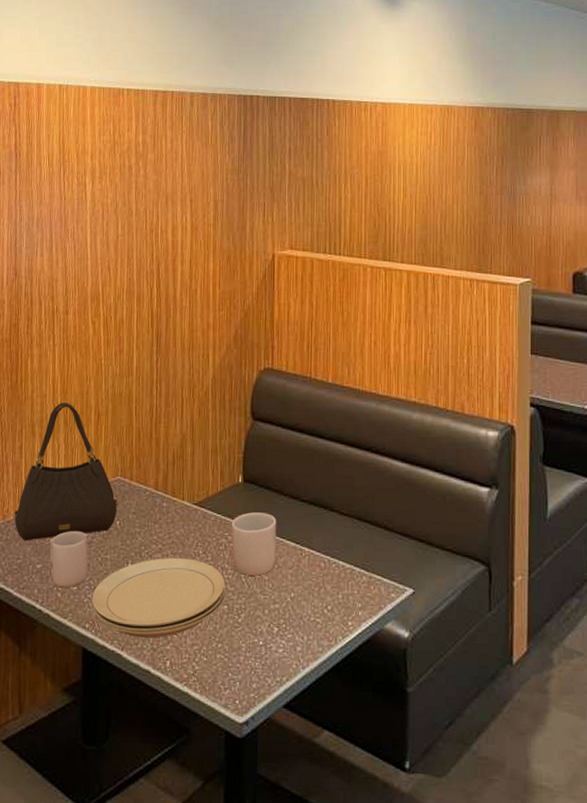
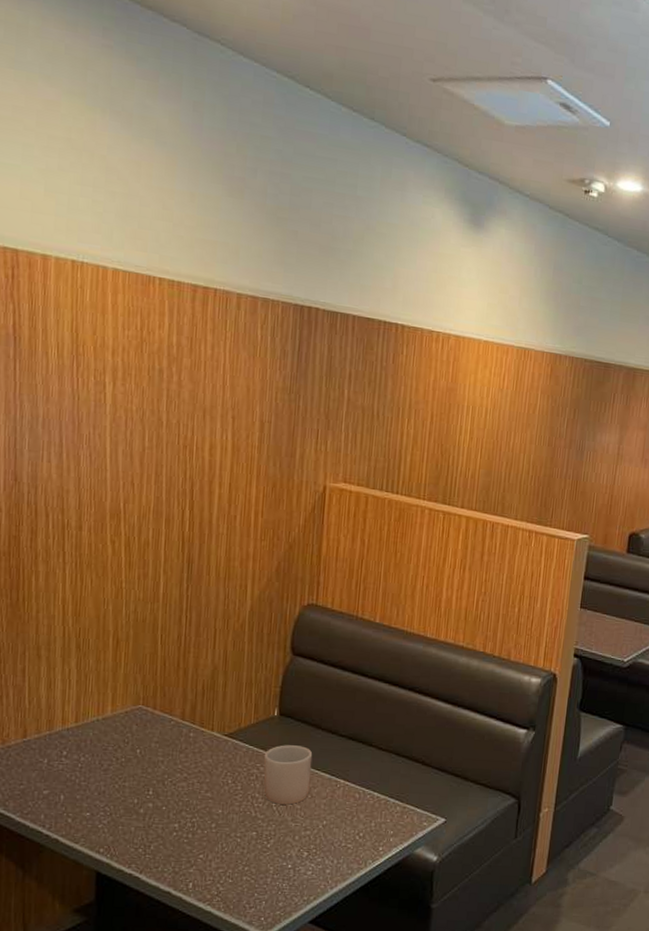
handbag: present [13,402,119,541] -> none [14,624,140,767]
cup: present [49,530,89,588] -> none [58,757,104,814]
plate: present [92,557,227,638] -> none [107,786,256,862]

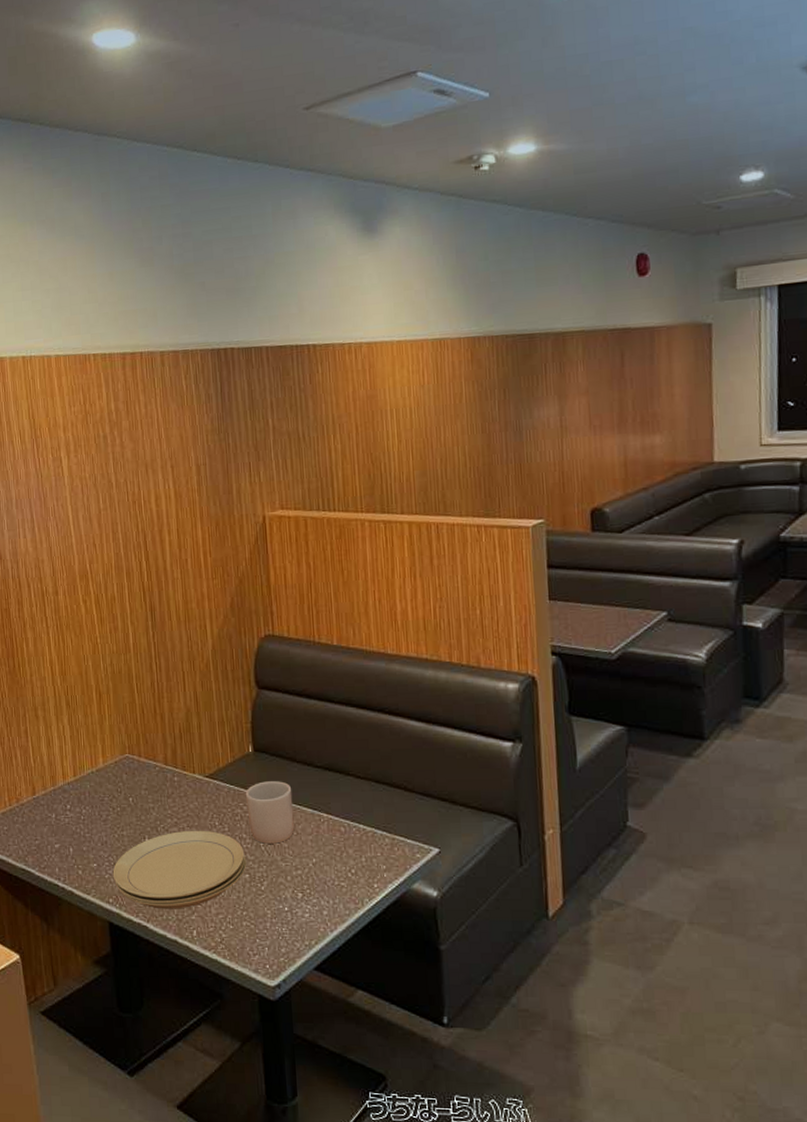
plate: none [107,786,256,862] -> present [112,830,247,909]

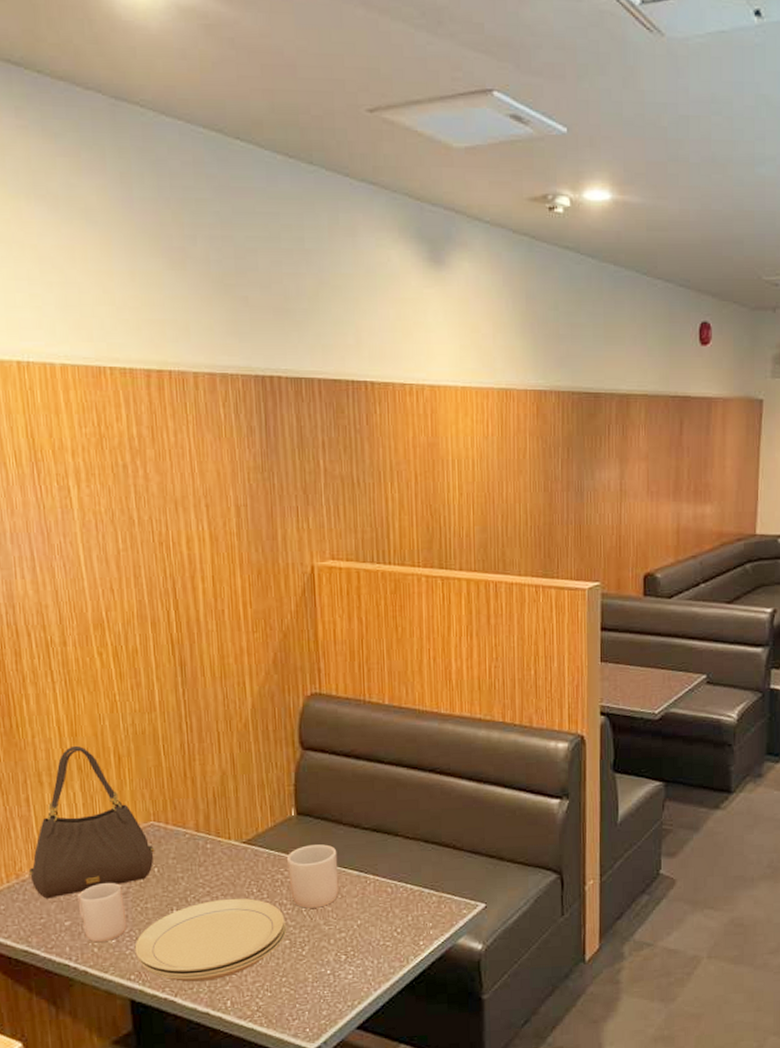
handbag: none [26,683,130,822] -> present [28,745,155,899]
cup: none [65,809,107,866] -> present [77,882,127,943]

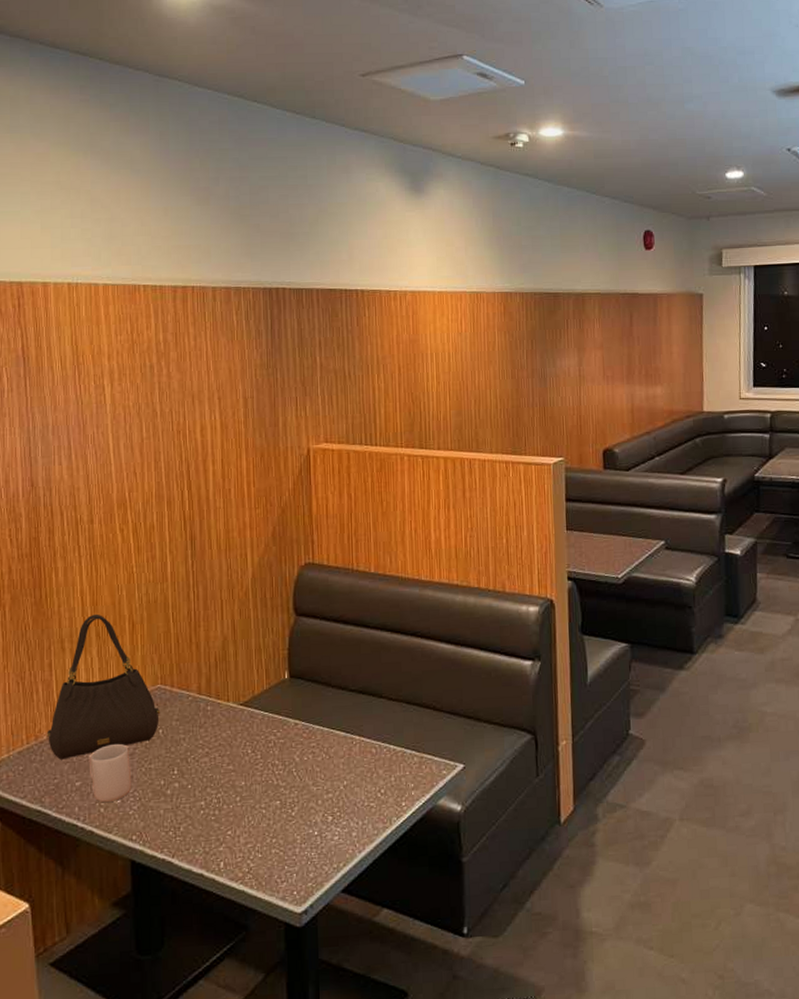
plate: present [134,898,287,982] -> none [137,758,278,843]
mug: present [286,844,339,909] -> none [279,706,327,769]

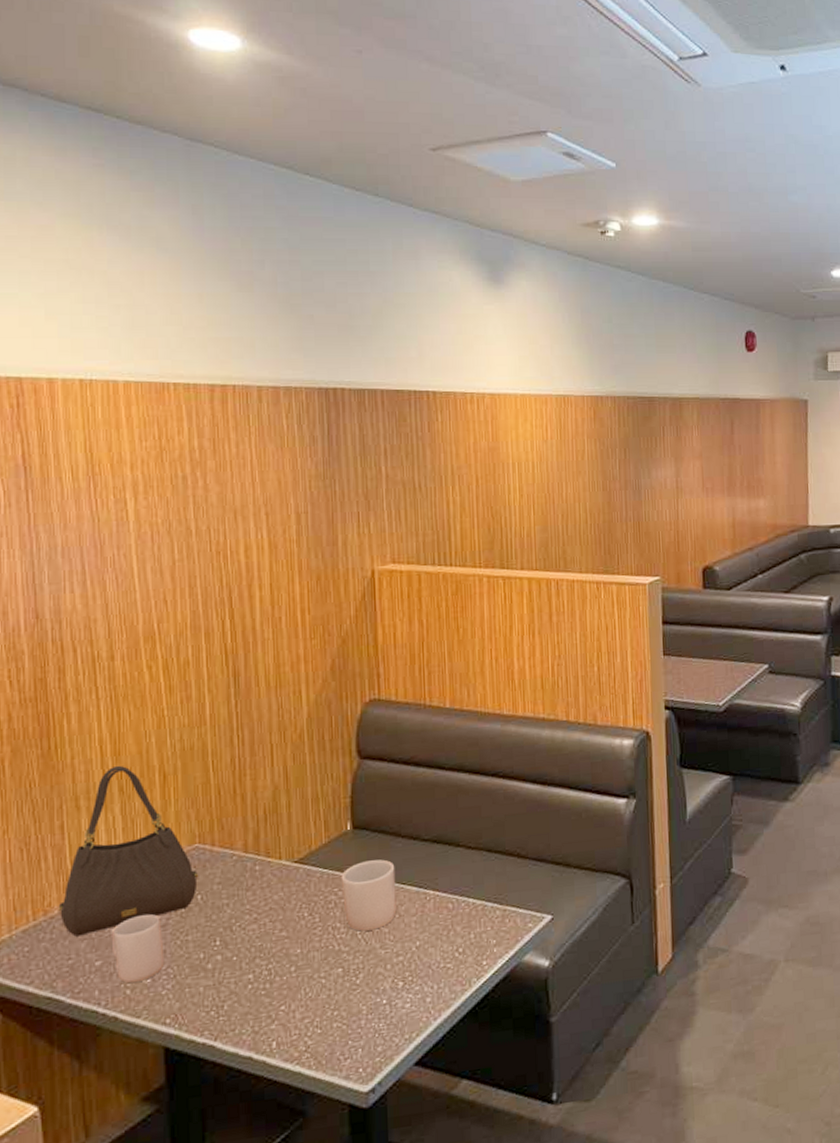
mug: none [279,706,327,769] -> present [341,859,397,932]

